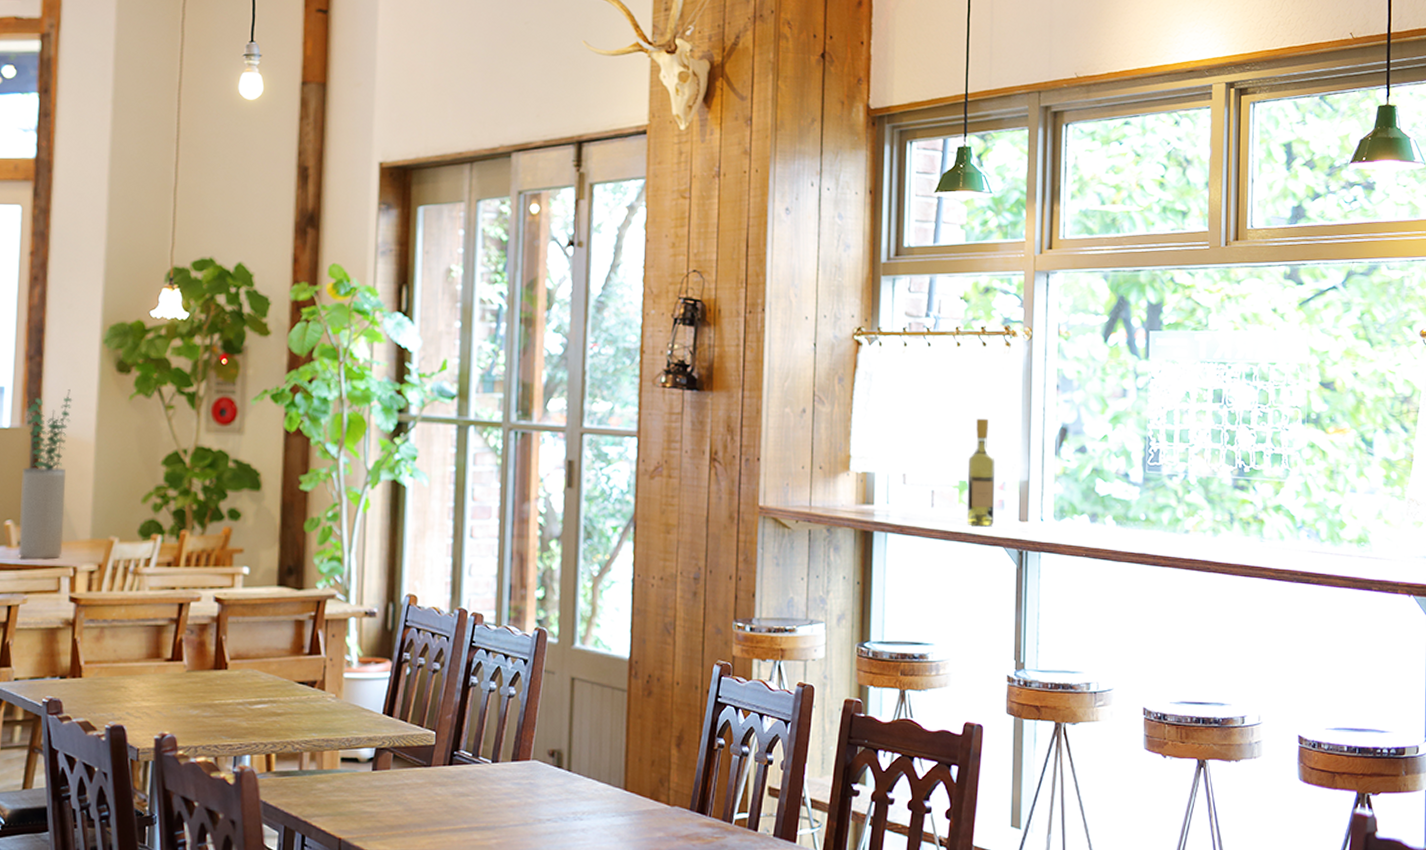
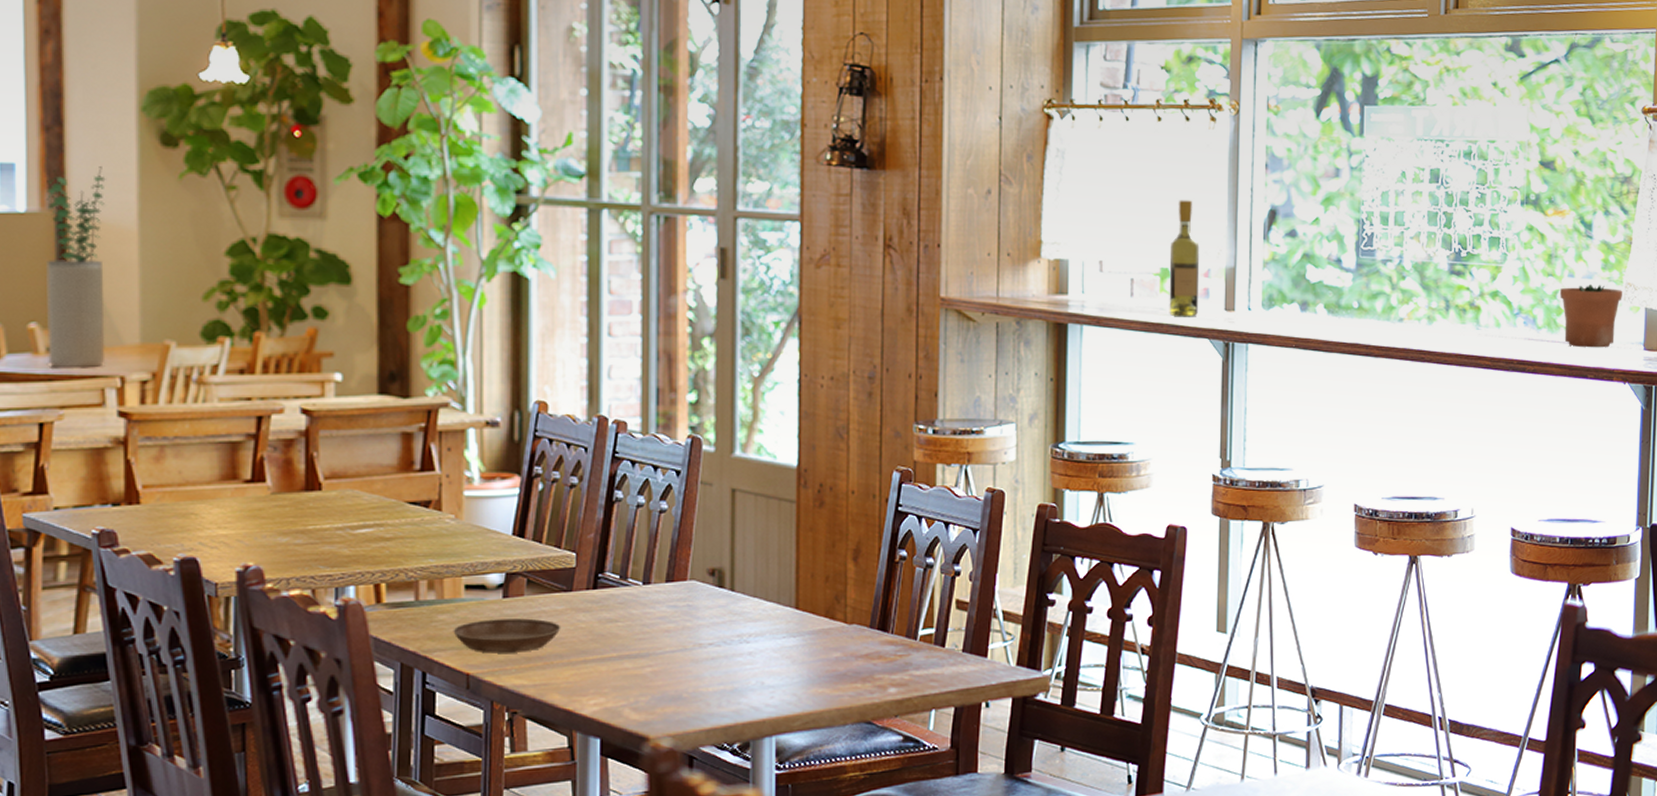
saucer: none [329,790,421,821] -> present [453,618,561,654]
planter: none [1343,500,1405,561] -> present [1560,285,1622,348]

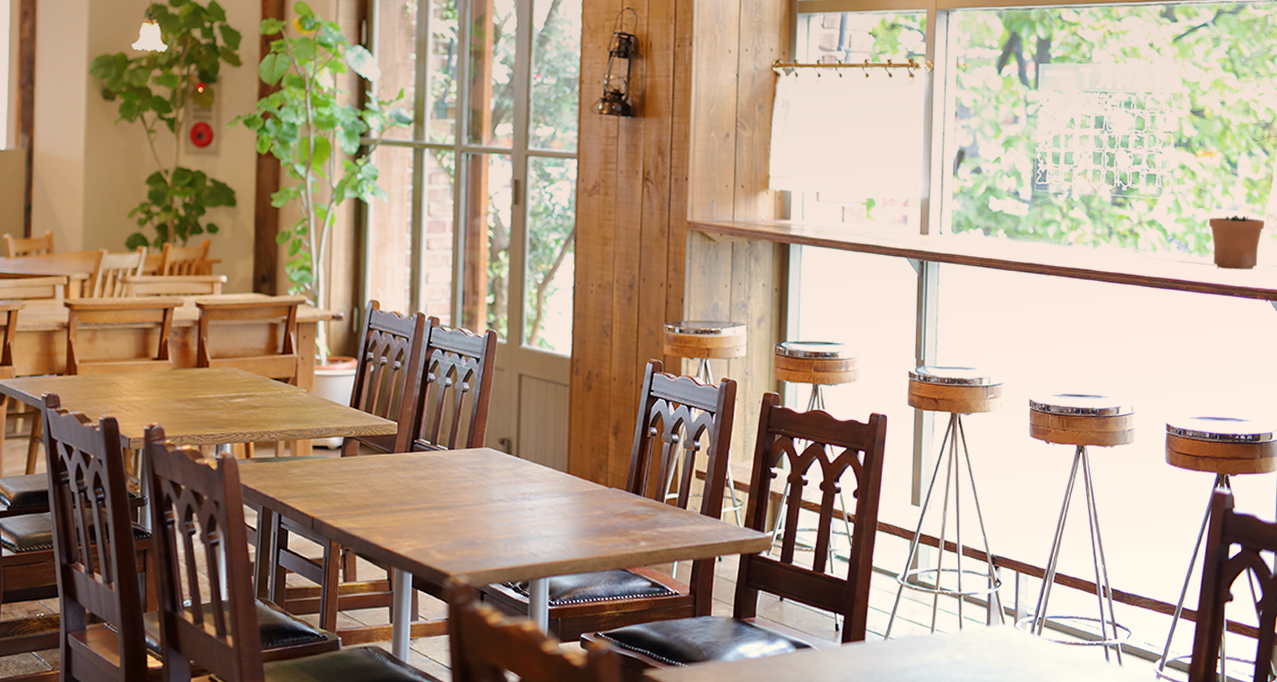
vase: present [46,166,106,368] -> none [16,115,63,269]
saucer: present [453,618,561,654] -> none [302,474,385,501]
bottle: present [1169,200,1200,316] -> none [873,142,900,238]

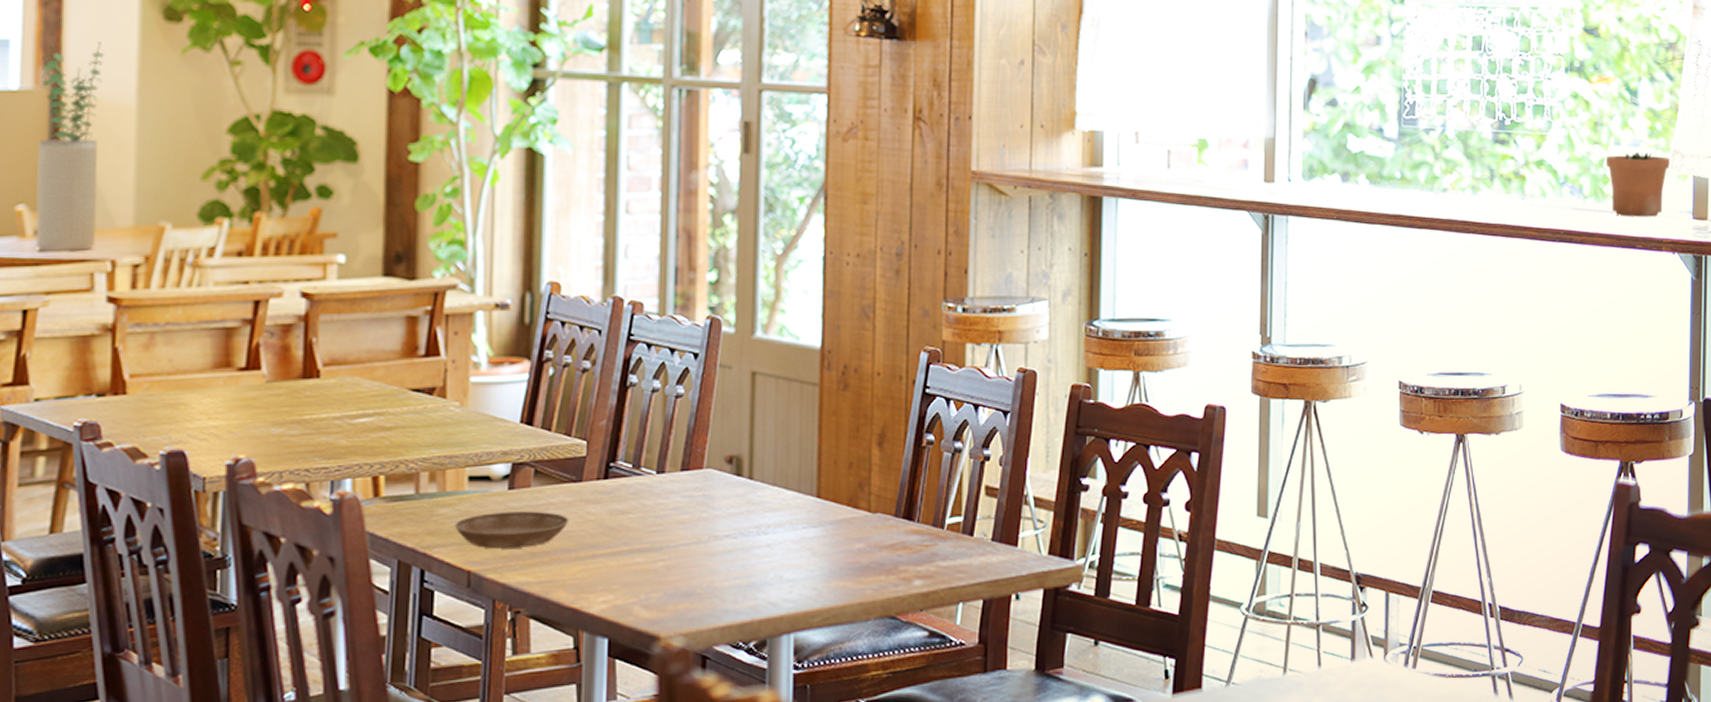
vase: none [16,115,63,269] -> present [35,42,105,252]
saucer: none [302,474,385,501] -> present [454,511,570,549]

